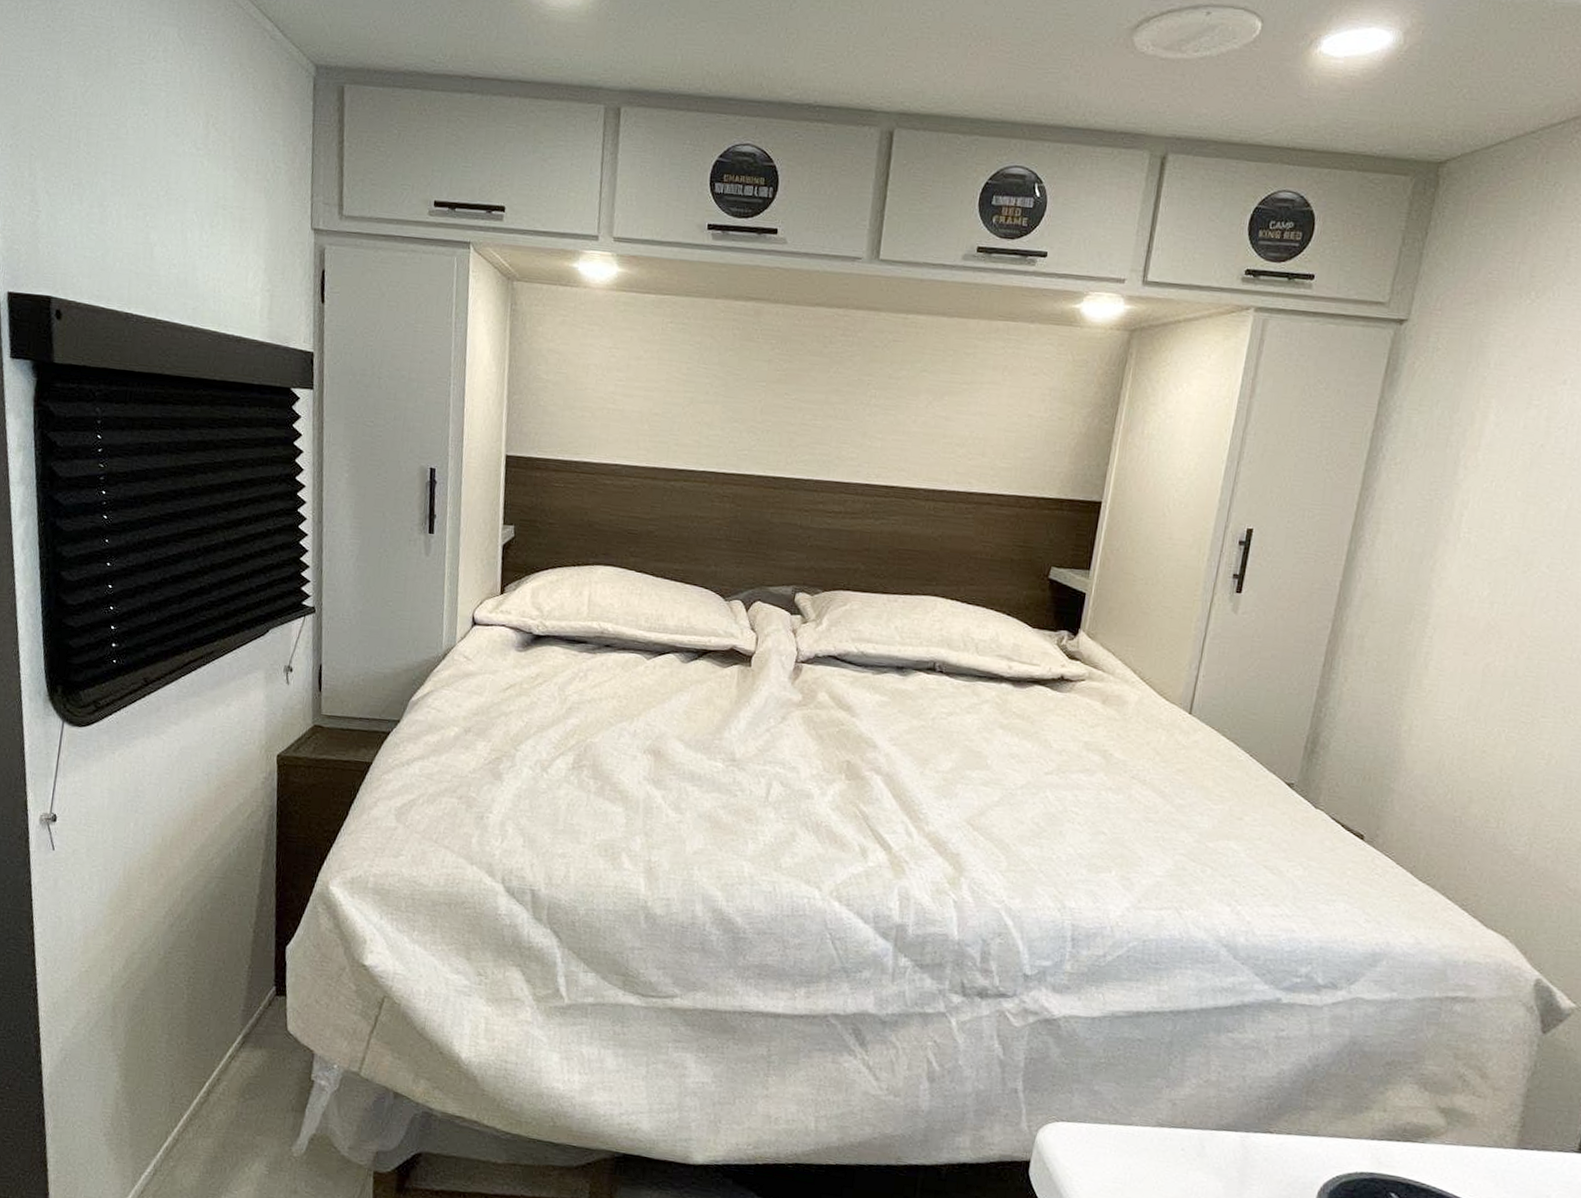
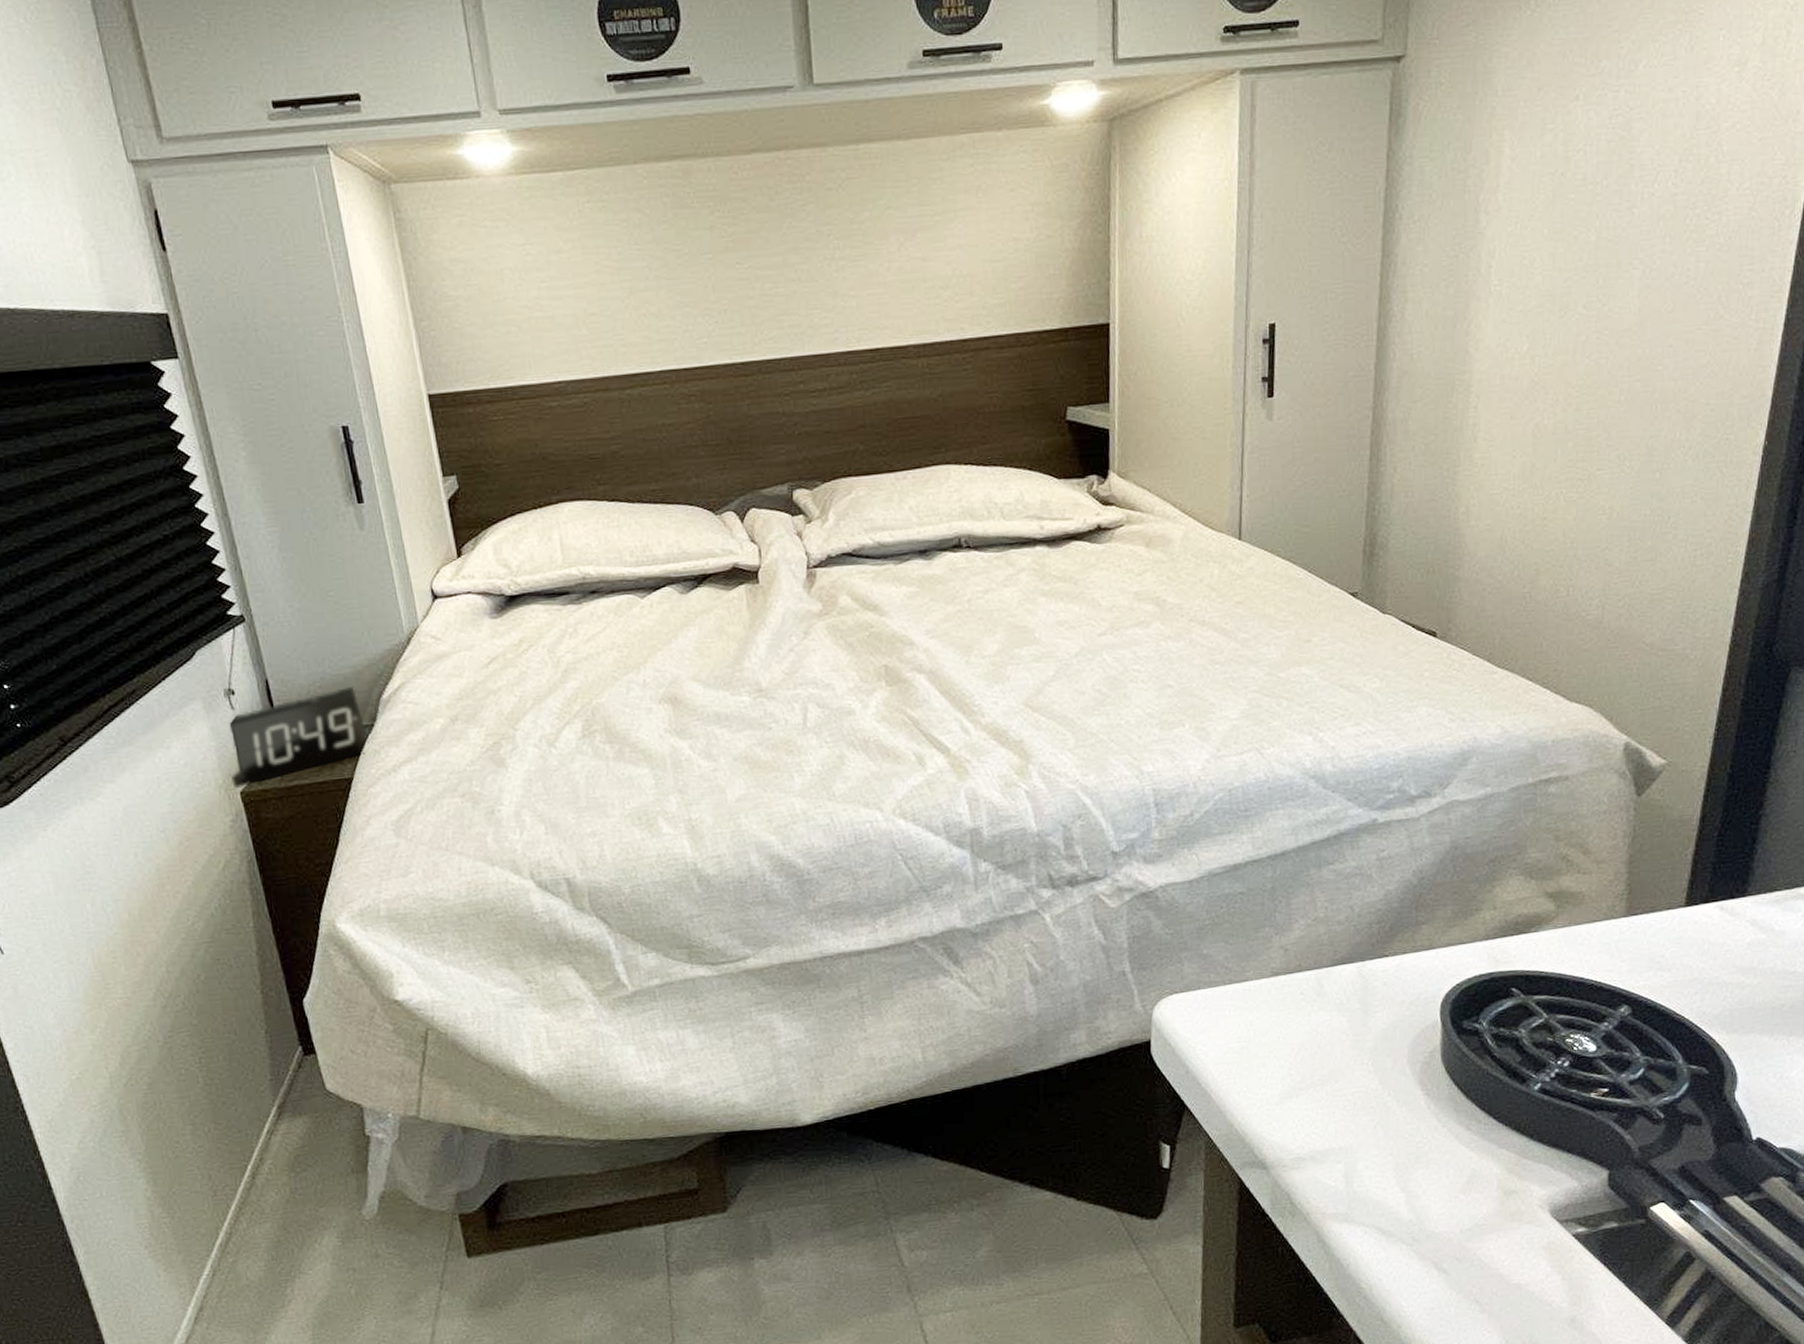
alarm clock: none [271,684,393,752] -> present [228,686,368,789]

